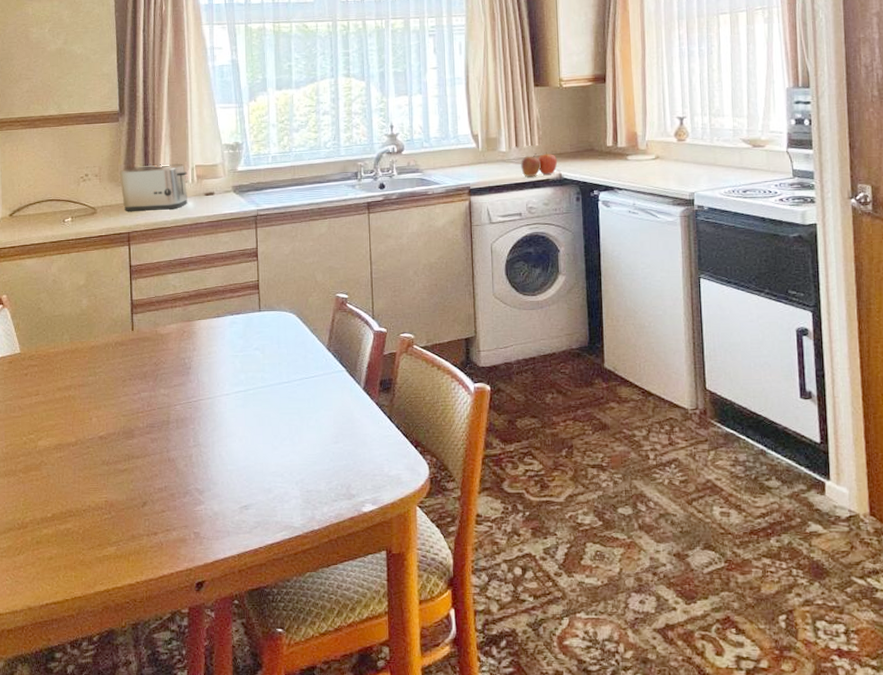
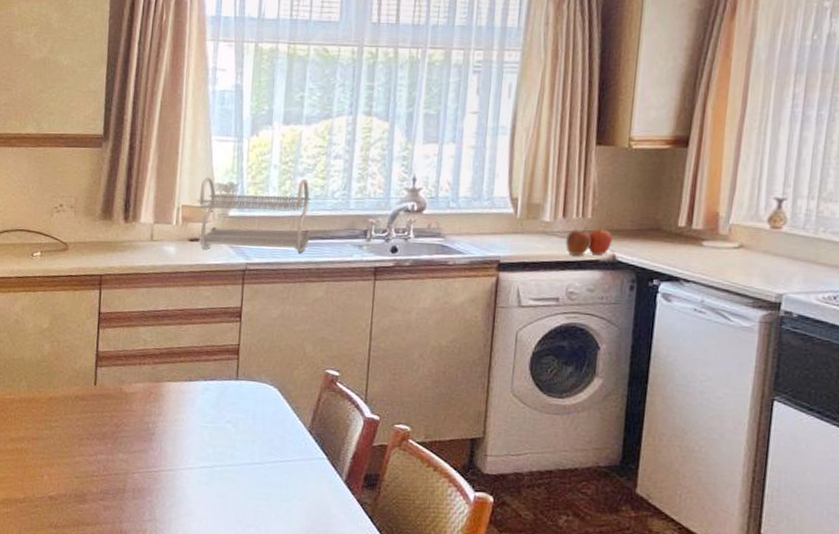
toaster: present [120,164,187,212] -> none [97,200,172,254]
dish rack: none [208,134,310,201] -> present [197,177,311,253]

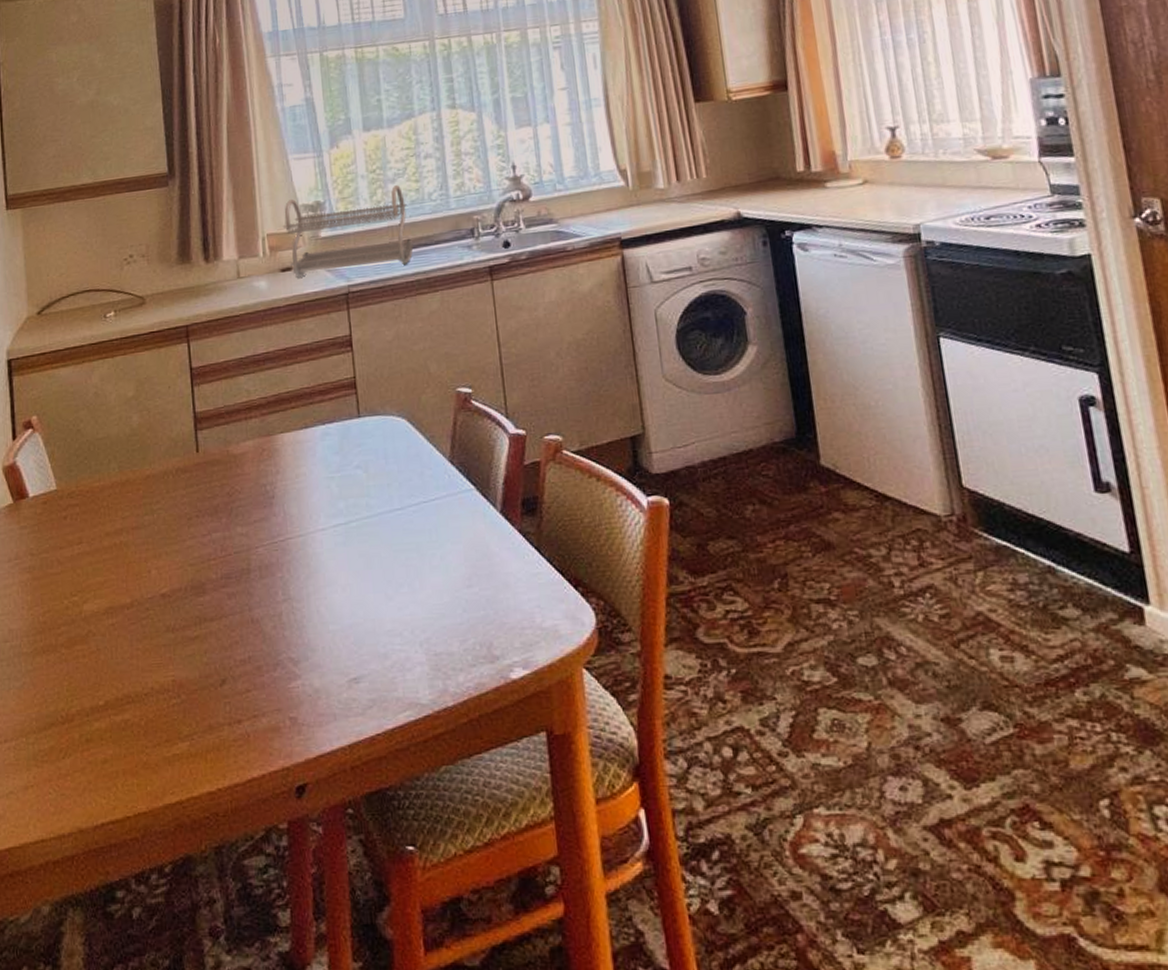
fruit: present [565,227,592,255] -> none [685,188,713,219]
fruit: present [588,226,613,255] -> none [707,185,734,215]

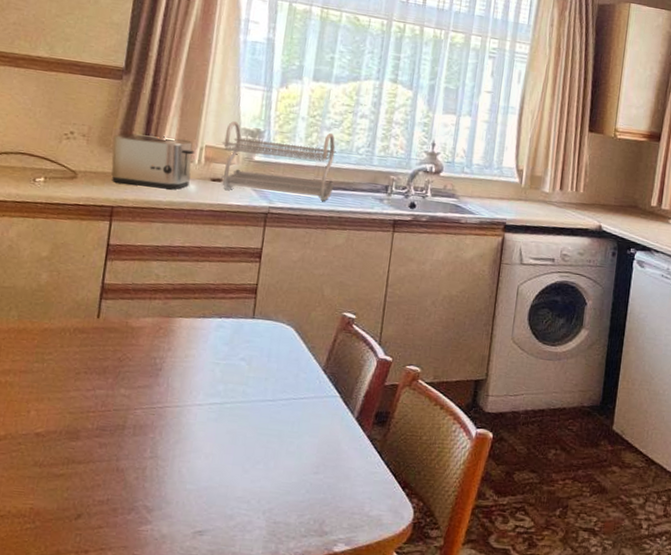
toaster: none [172,234,259,300] -> present [111,133,194,190]

